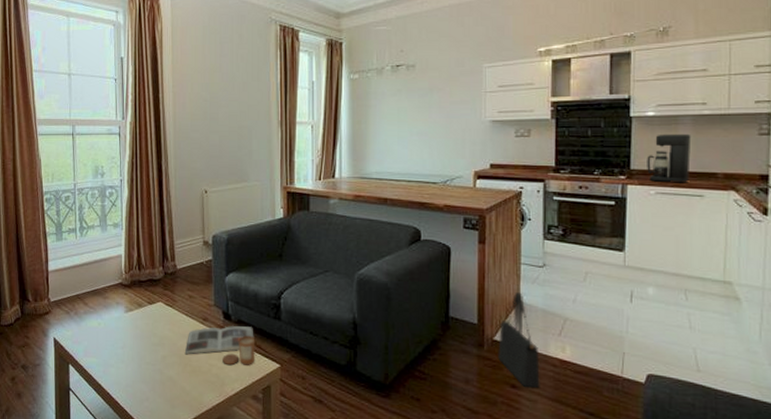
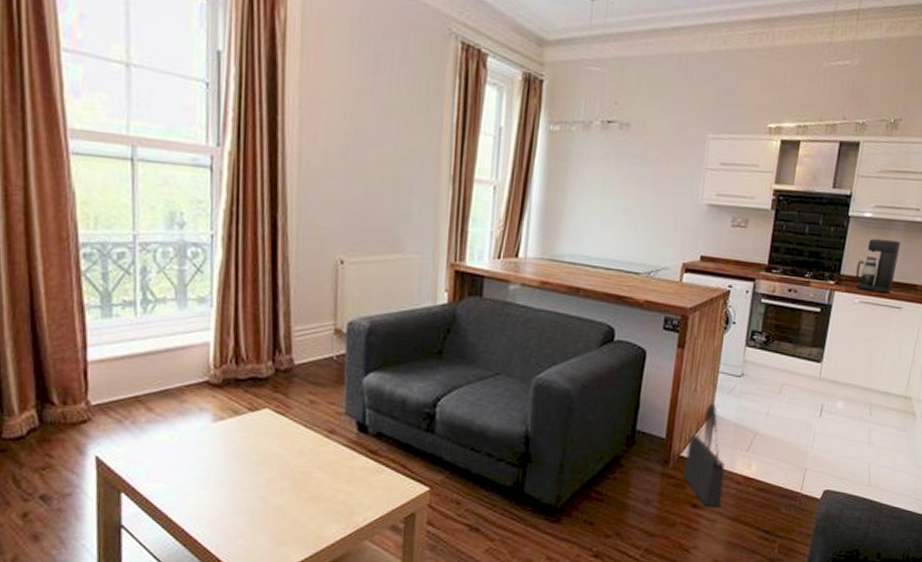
magazine: present [184,326,254,354] -> none [299,440,398,476]
candle: present [223,335,255,365] -> none [353,452,400,489]

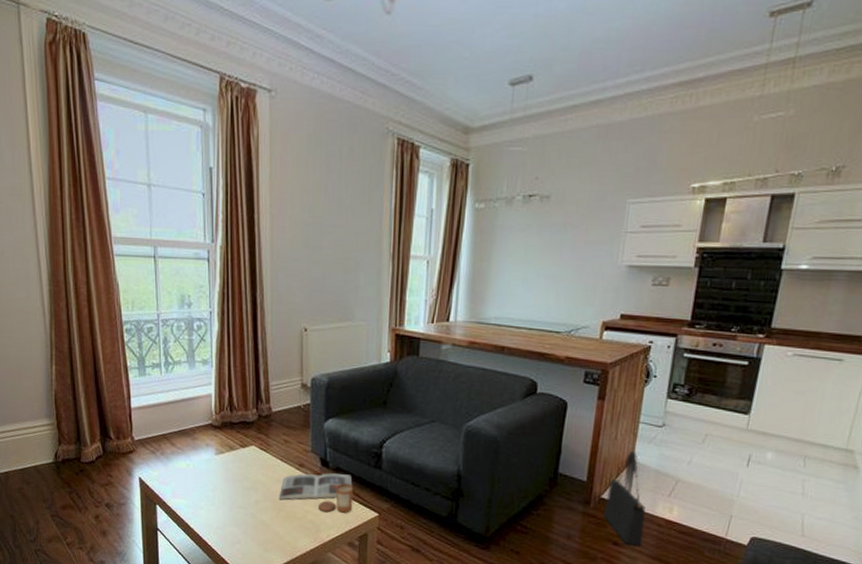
magazine: none [299,440,398,476] -> present [278,473,353,500]
candle: none [353,452,400,489] -> present [318,483,354,513]
coffee maker: present [855,238,901,294] -> none [788,290,843,346]

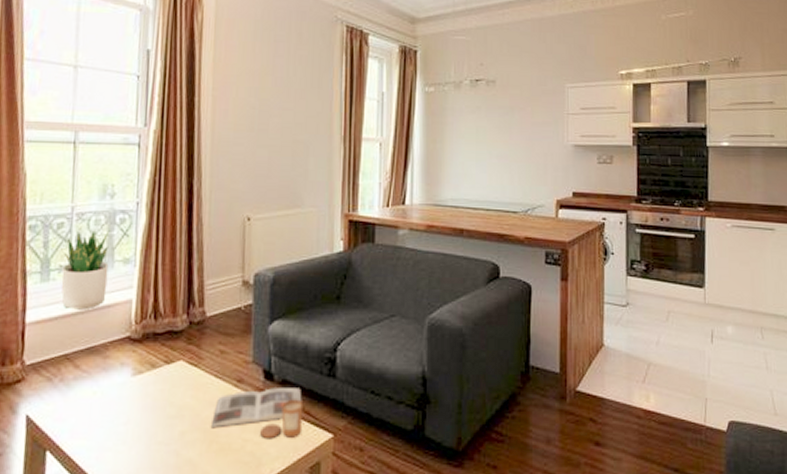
planter: none [153,333,191,400] -> present [61,229,110,310]
tote bag: present [602,450,645,547] -> none [580,334,625,445]

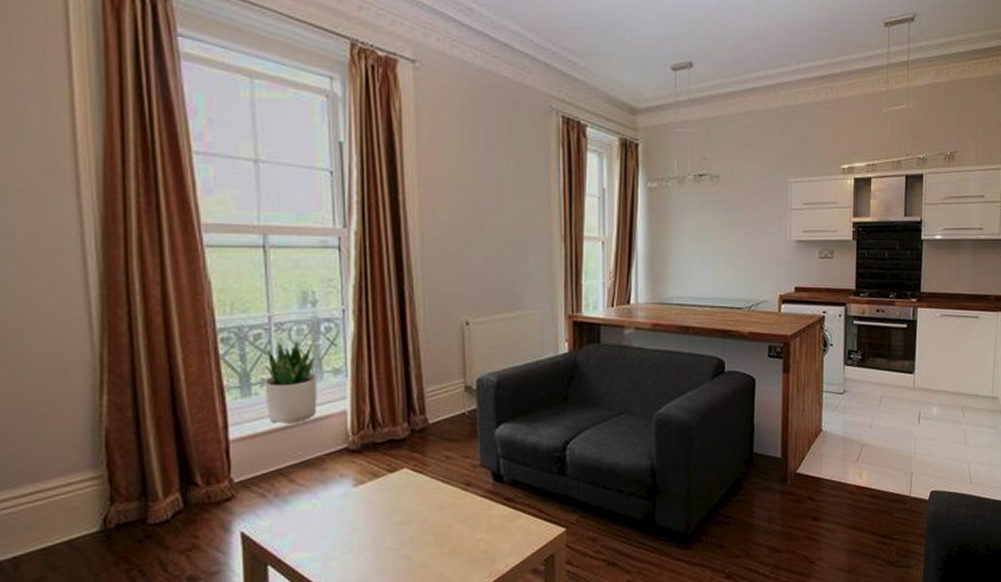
magazine: present [210,388,302,427] -> none [441,487,533,530]
candle: present [260,399,304,438] -> none [493,498,535,537]

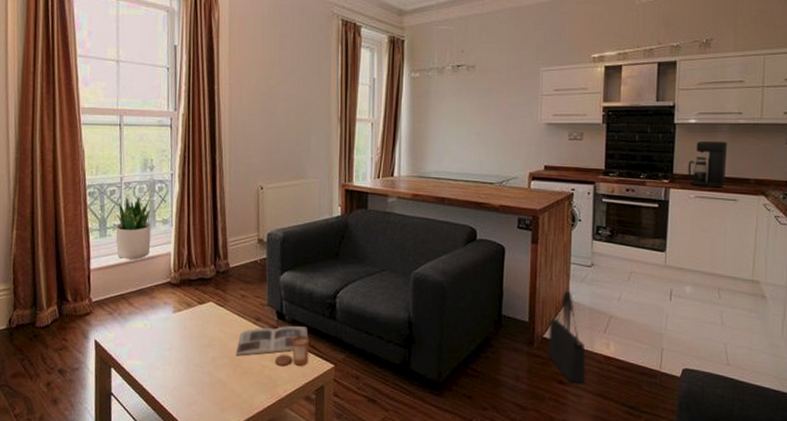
magazine: none [441,487,533,530] -> present [235,326,309,355]
candle: none [493,498,535,537] -> present [275,335,310,366]
tote bag: none [799,420,839,519] -> present [546,290,586,384]
coffee maker: none [934,257,970,305] -> present [688,140,728,188]

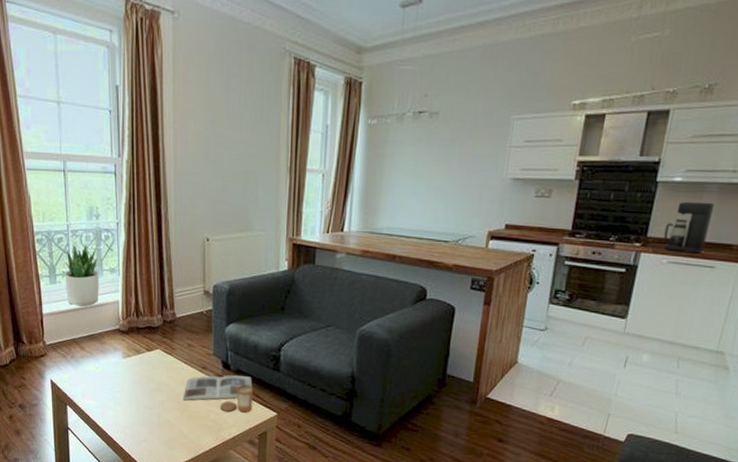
tote bag: present [546,290,586,384] -> none [488,353,529,443]

